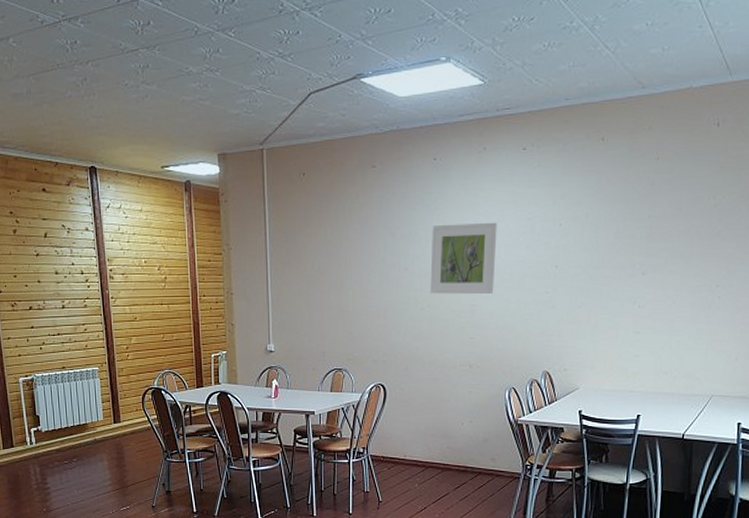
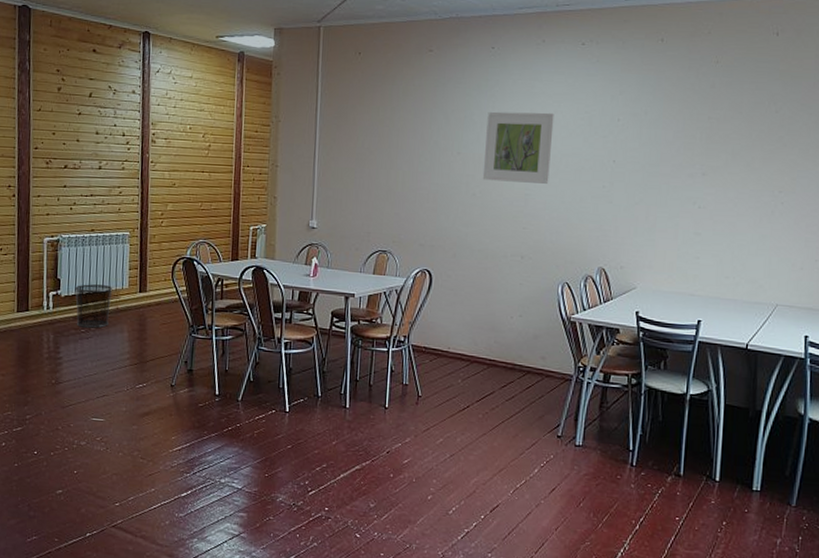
waste bin: none [54,419,89,459] -> present [75,284,113,329]

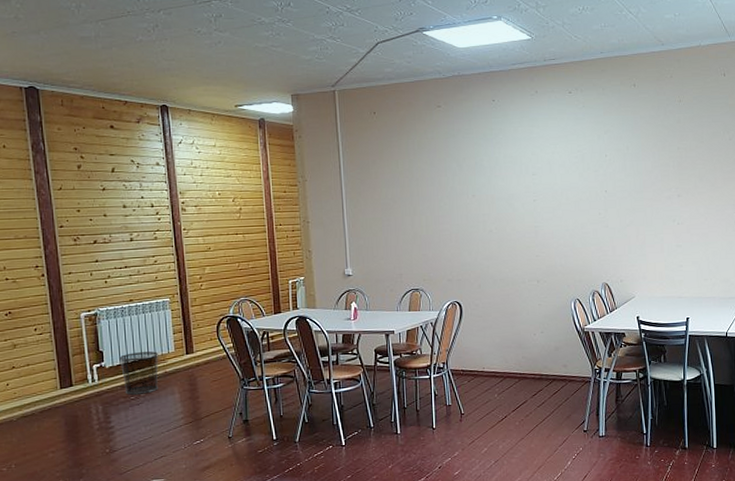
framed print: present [482,111,554,184] -> none [495,154,554,218]

